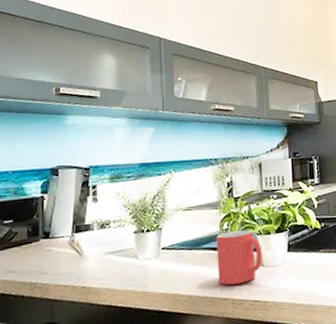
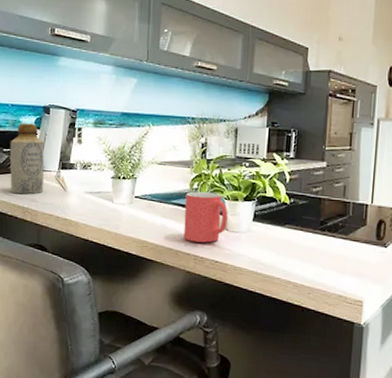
bottle: none [12,188,56,269] -> present [10,123,44,194]

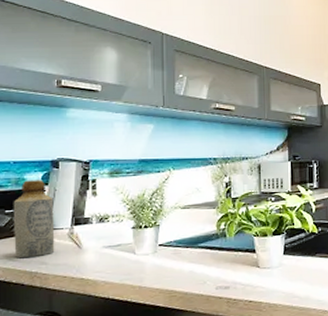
mug: present [183,191,228,243] -> none [213,231,258,284]

